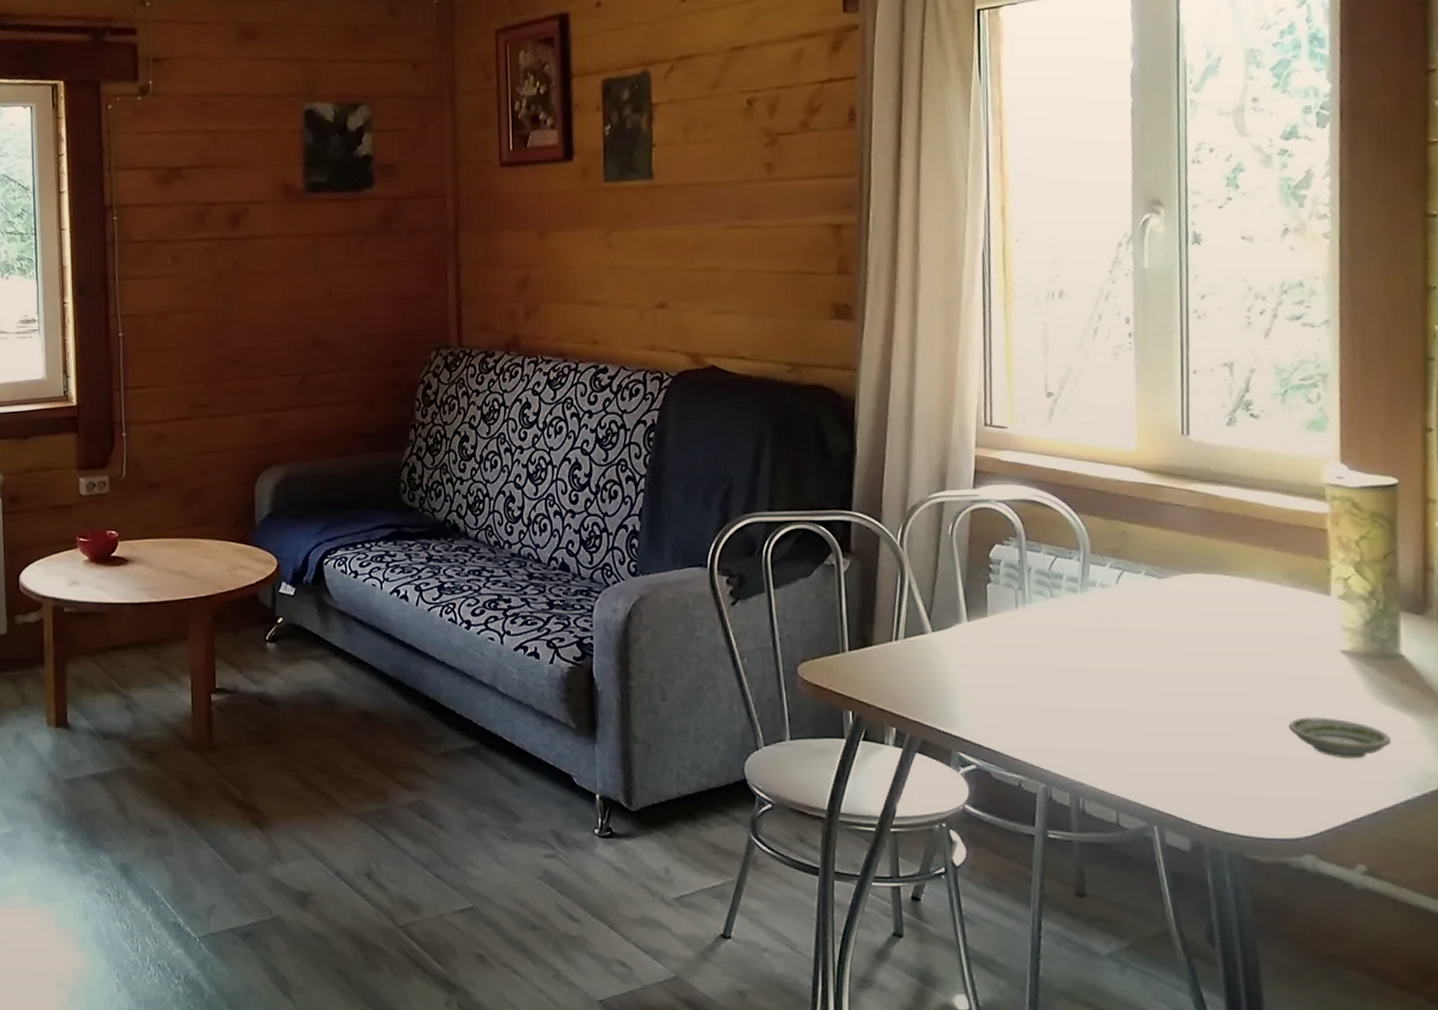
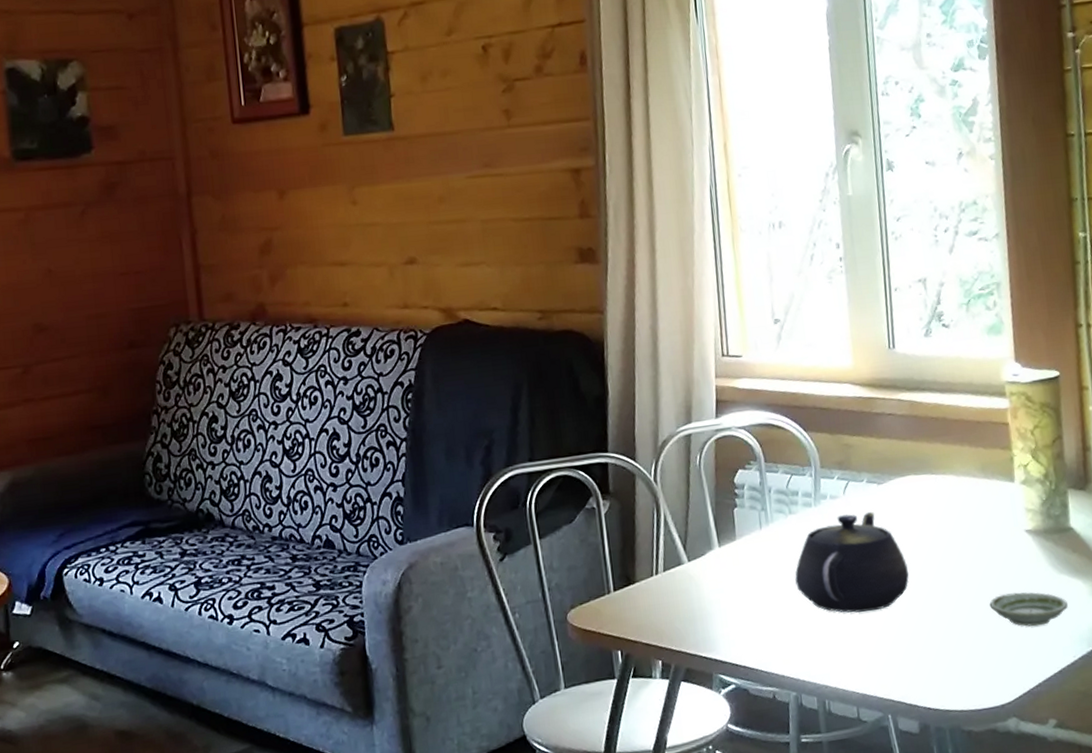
teapot: none [1053,606,1190,713] -> present [795,511,909,613]

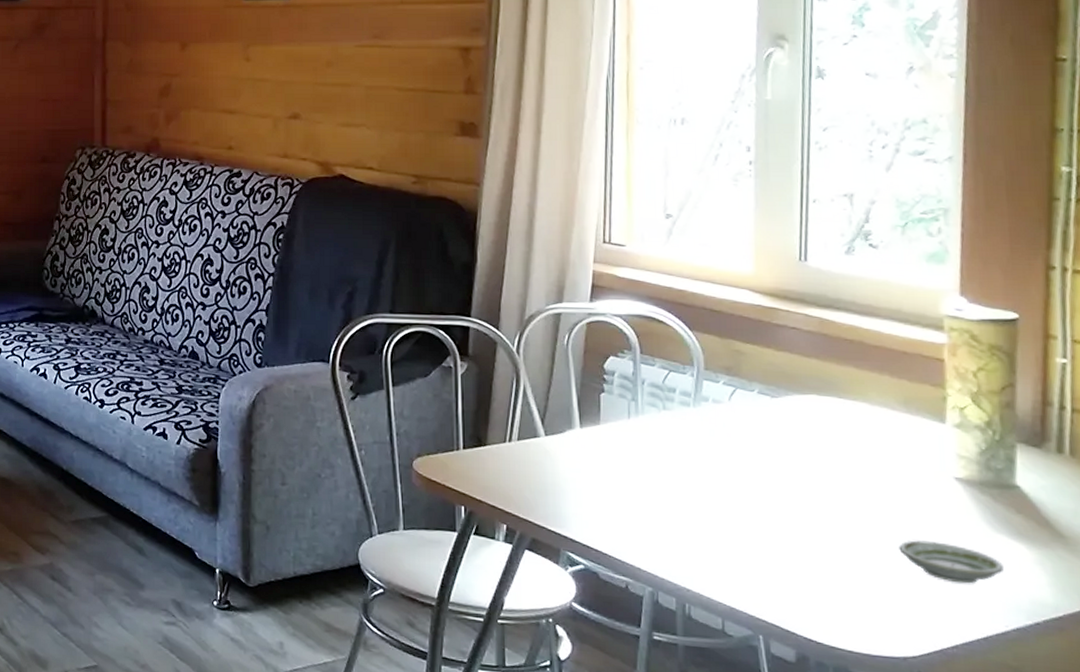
teapot: present [795,511,909,613] -> none [663,421,800,526]

